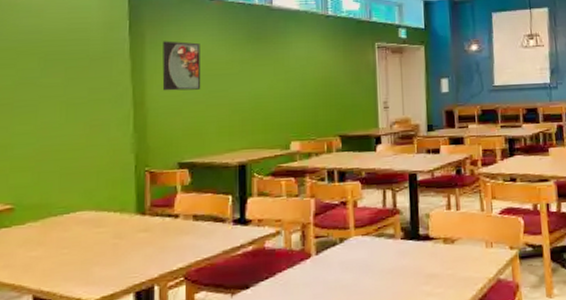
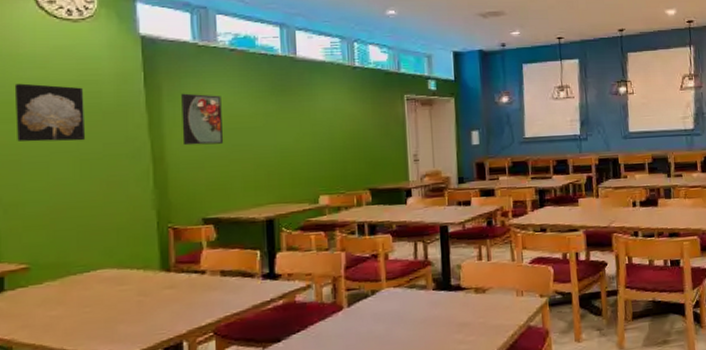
wall art: none [10,31,74,87] -> present [14,83,86,142]

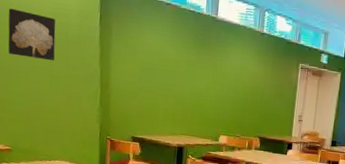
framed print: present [181,93,224,146] -> none [123,35,156,81]

